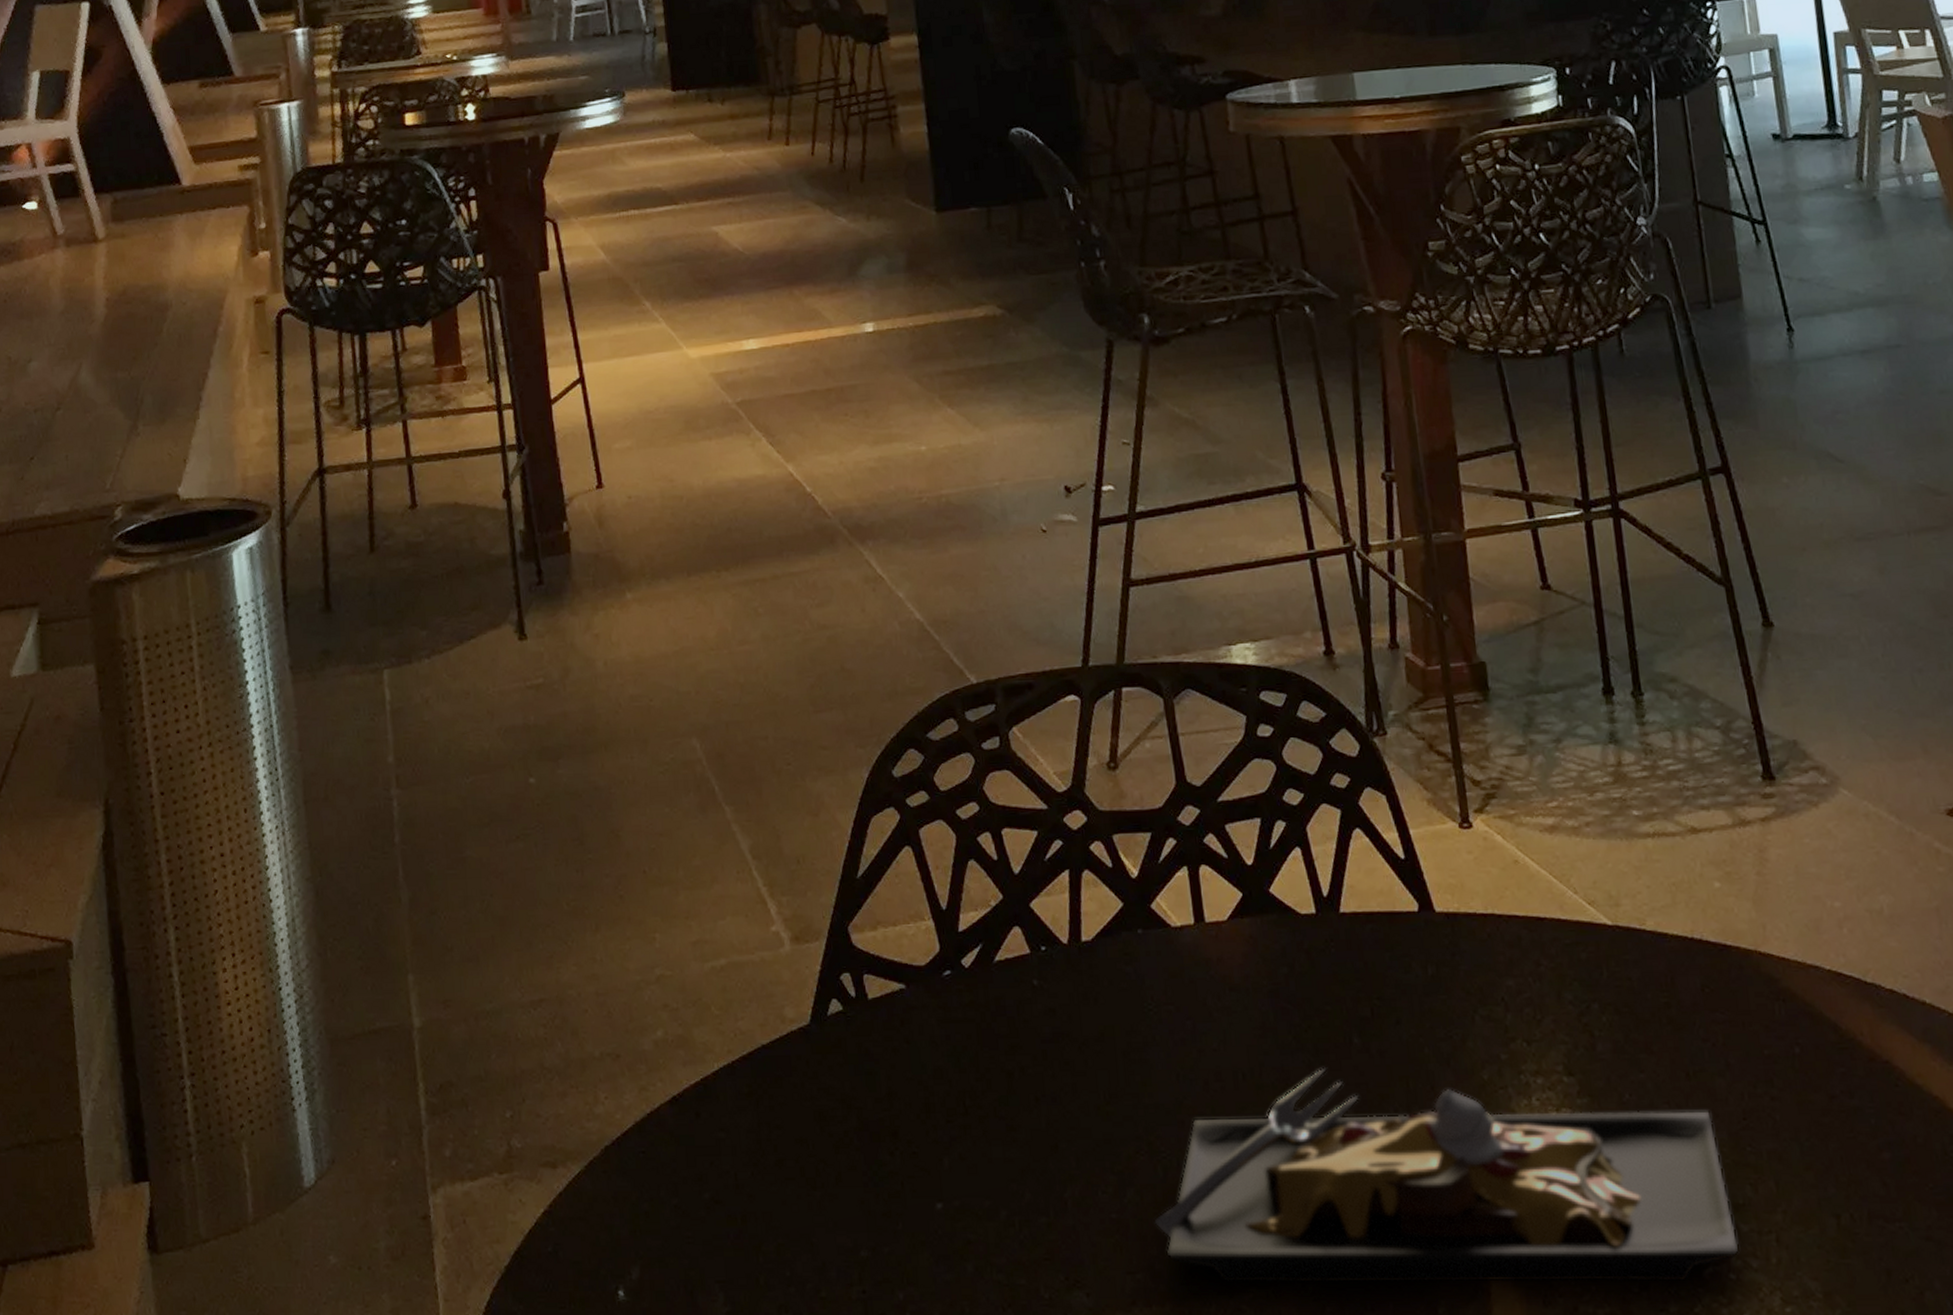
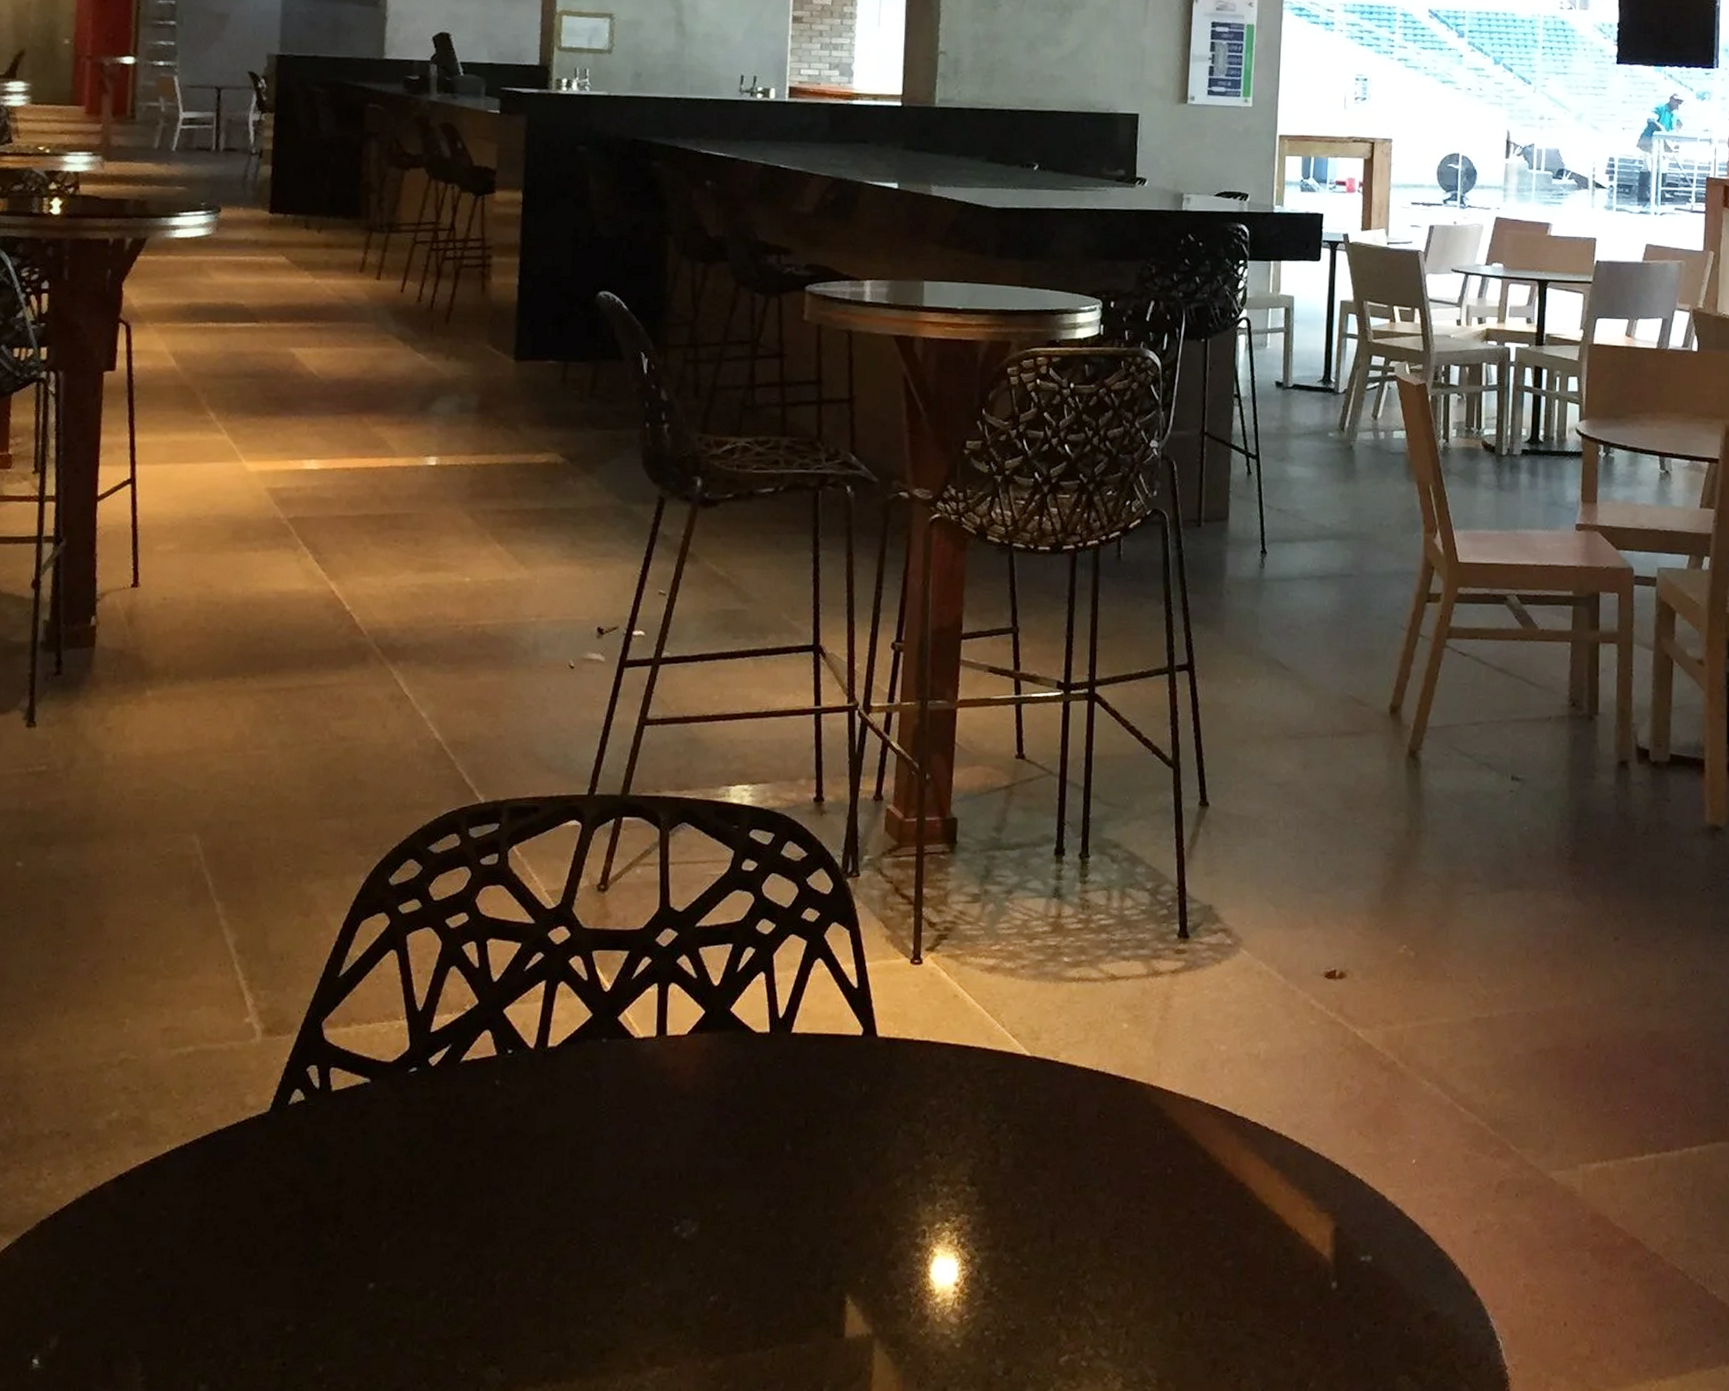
plate: present [1154,1067,1738,1283] -> none [575,1171,1093,1368]

